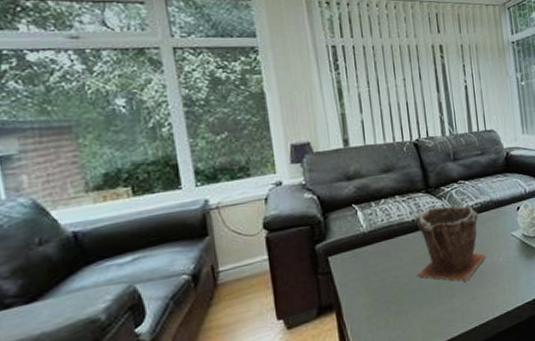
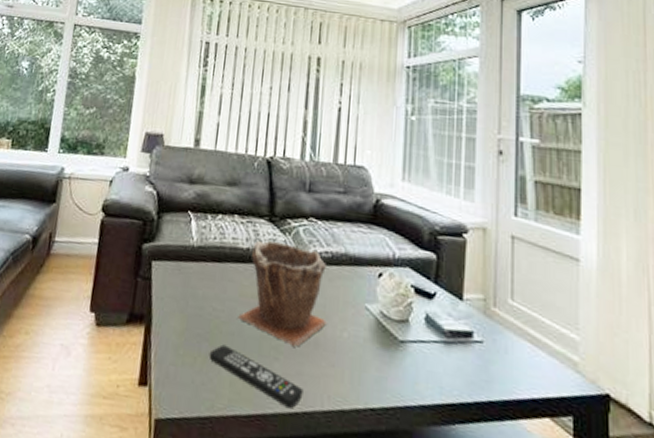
remote control: none [398,300,479,327] -> present [209,344,303,409]

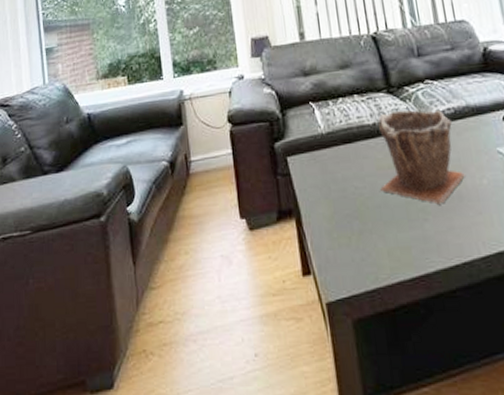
remote control: present [209,344,303,409] -> none [361,218,459,264]

